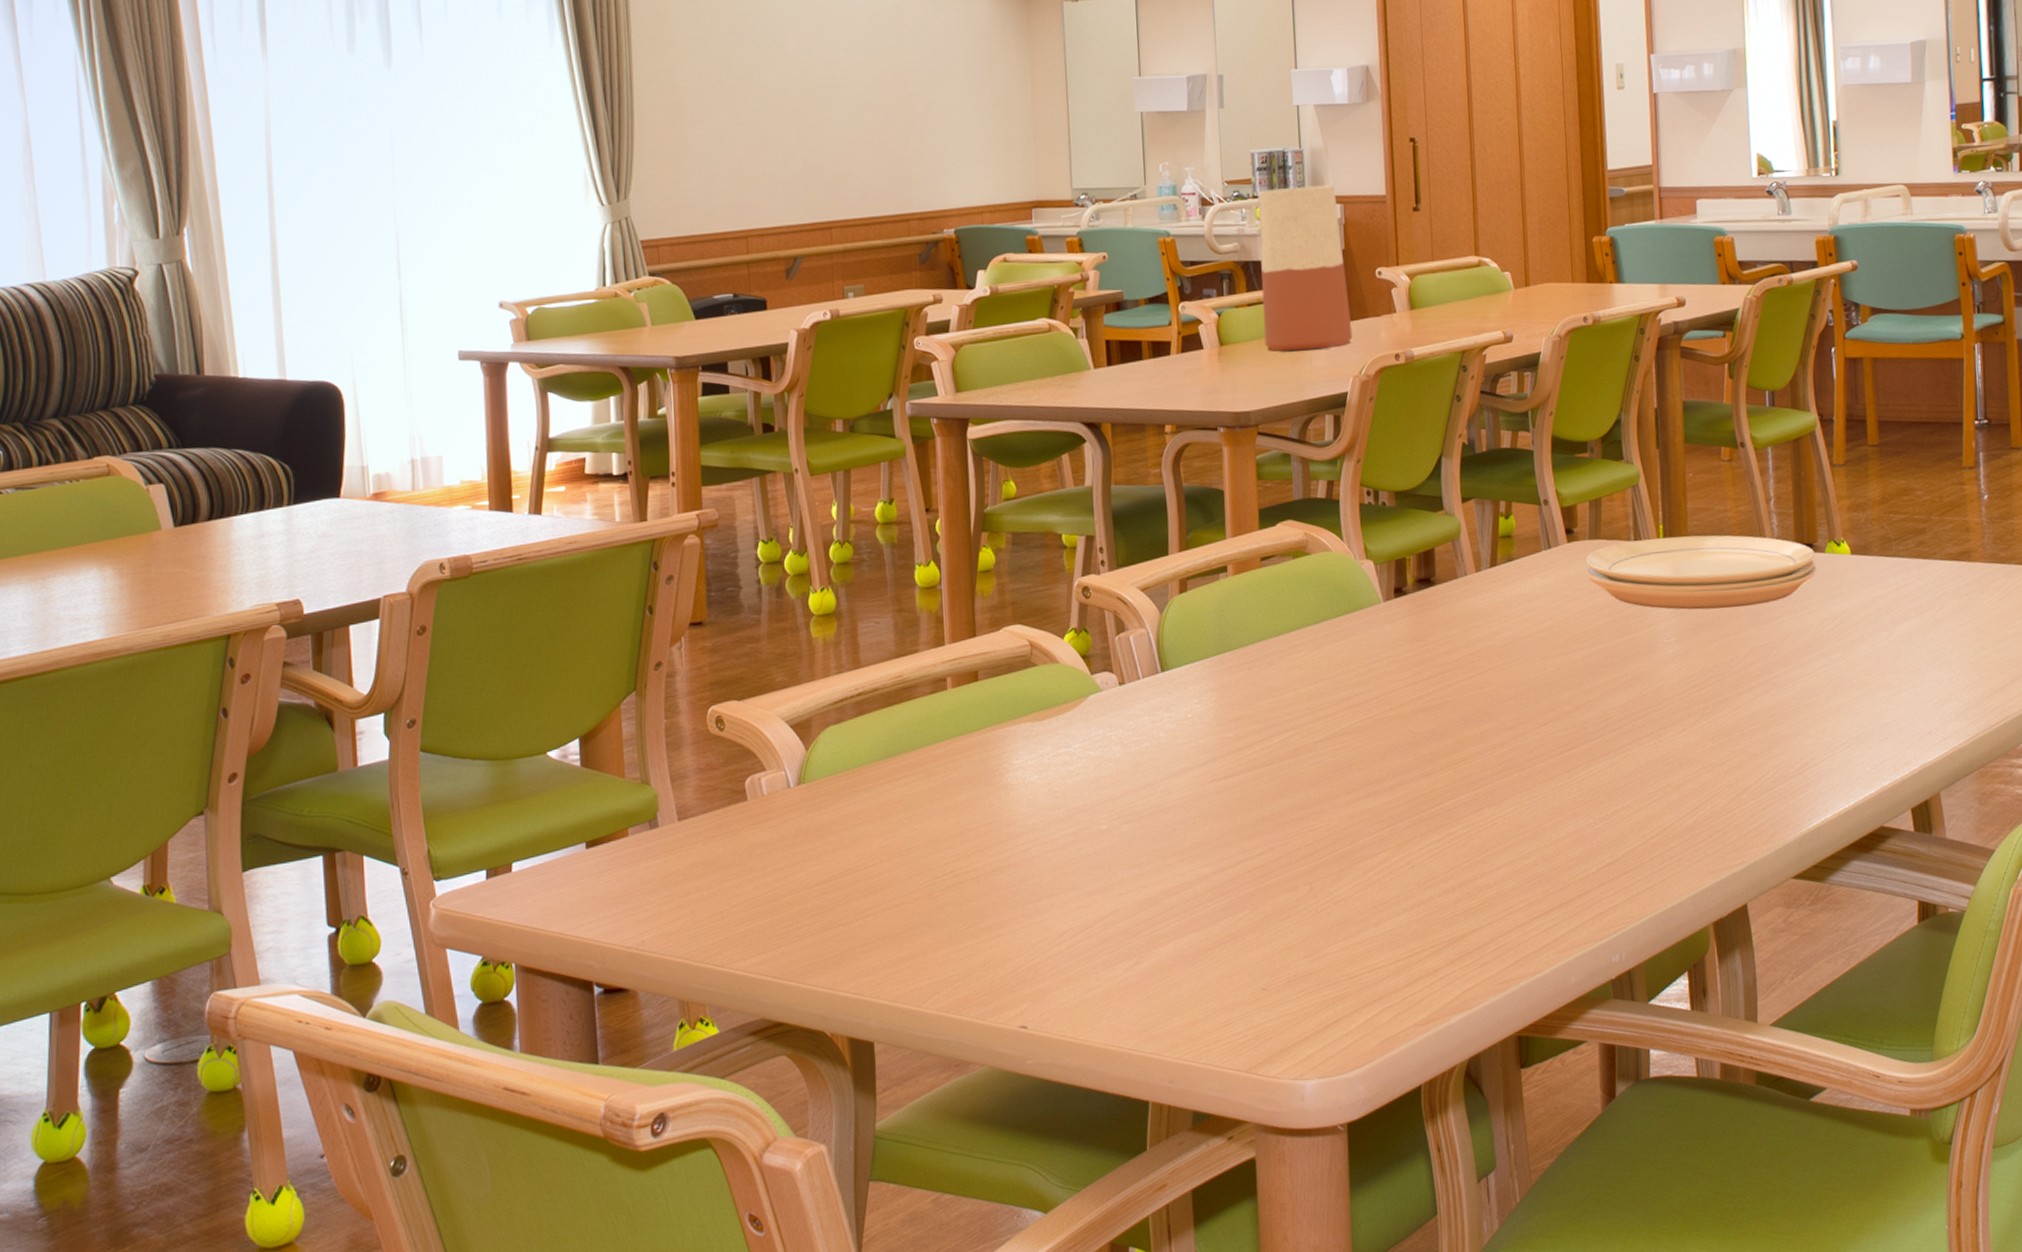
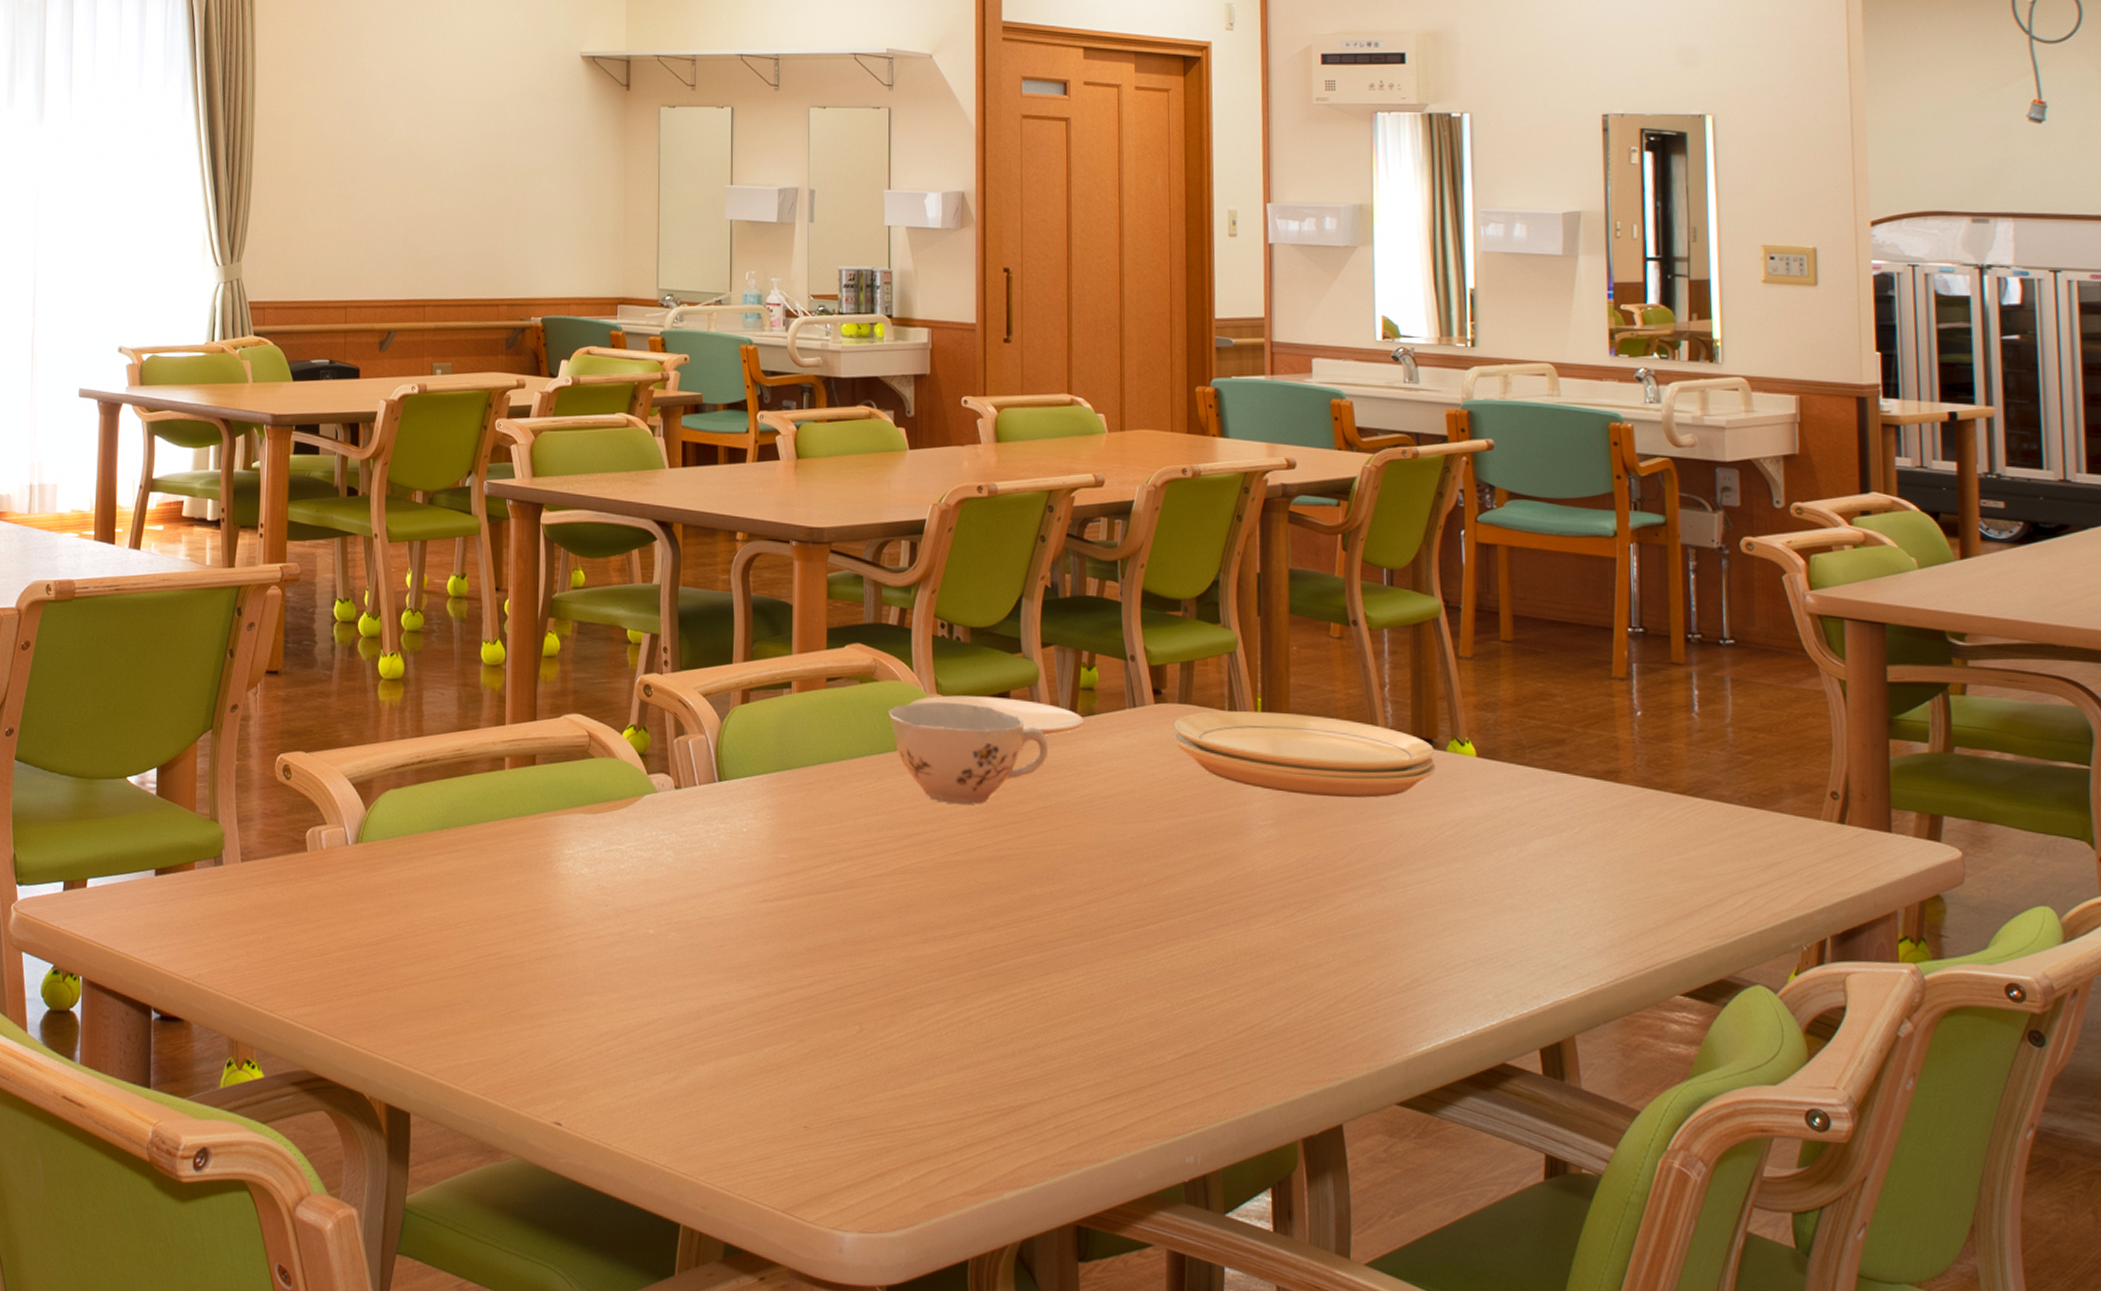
vase: present [1257,184,1353,351] -> none [842,307,934,473]
teacup: none [1321,565,1473,663] -> present [888,701,1049,805]
plate: none [1342,554,1504,585] -> present [910,695,1084,734]

